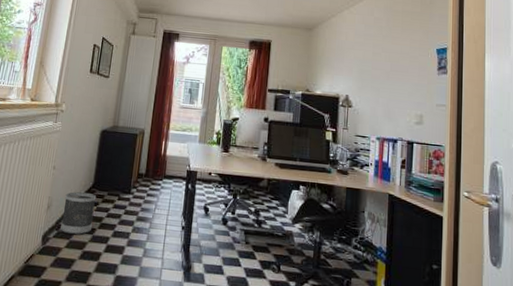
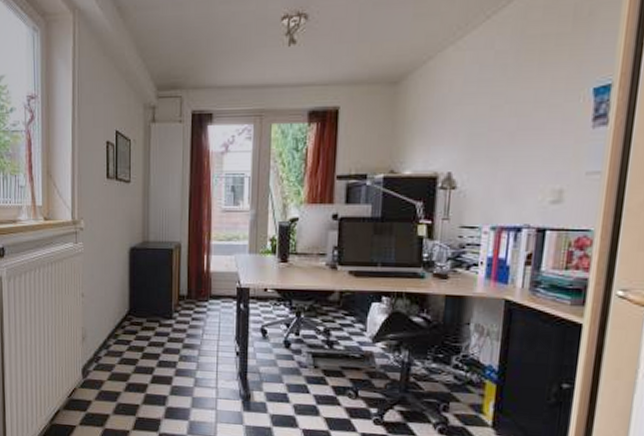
wastebasket: present [60,192,97,235] -> none [100,320,135,366]

